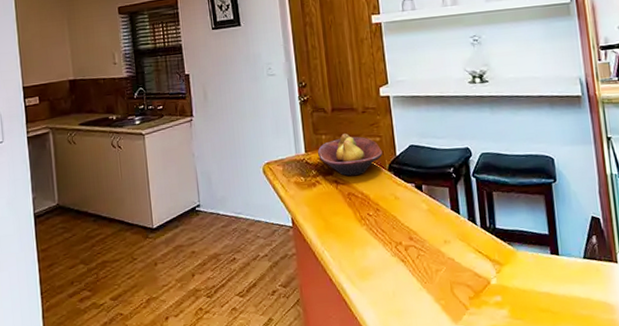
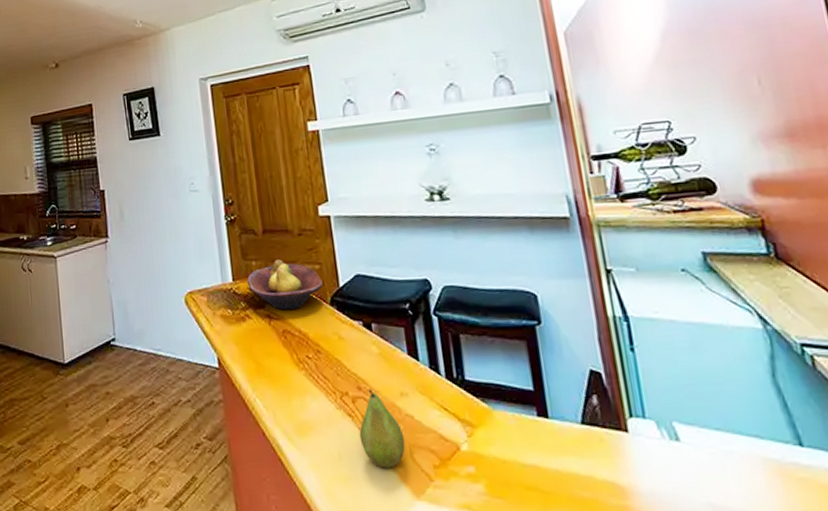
fruit: none [410,239,447,302] -> present [359,389,406,468]

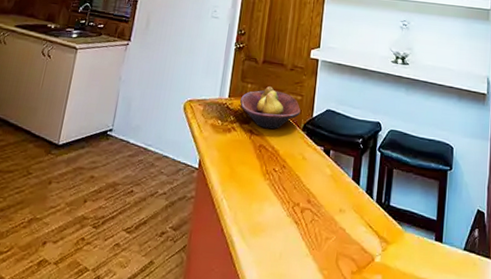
fruit: present [359,389,406,468] -> none [299,203,335,270]

